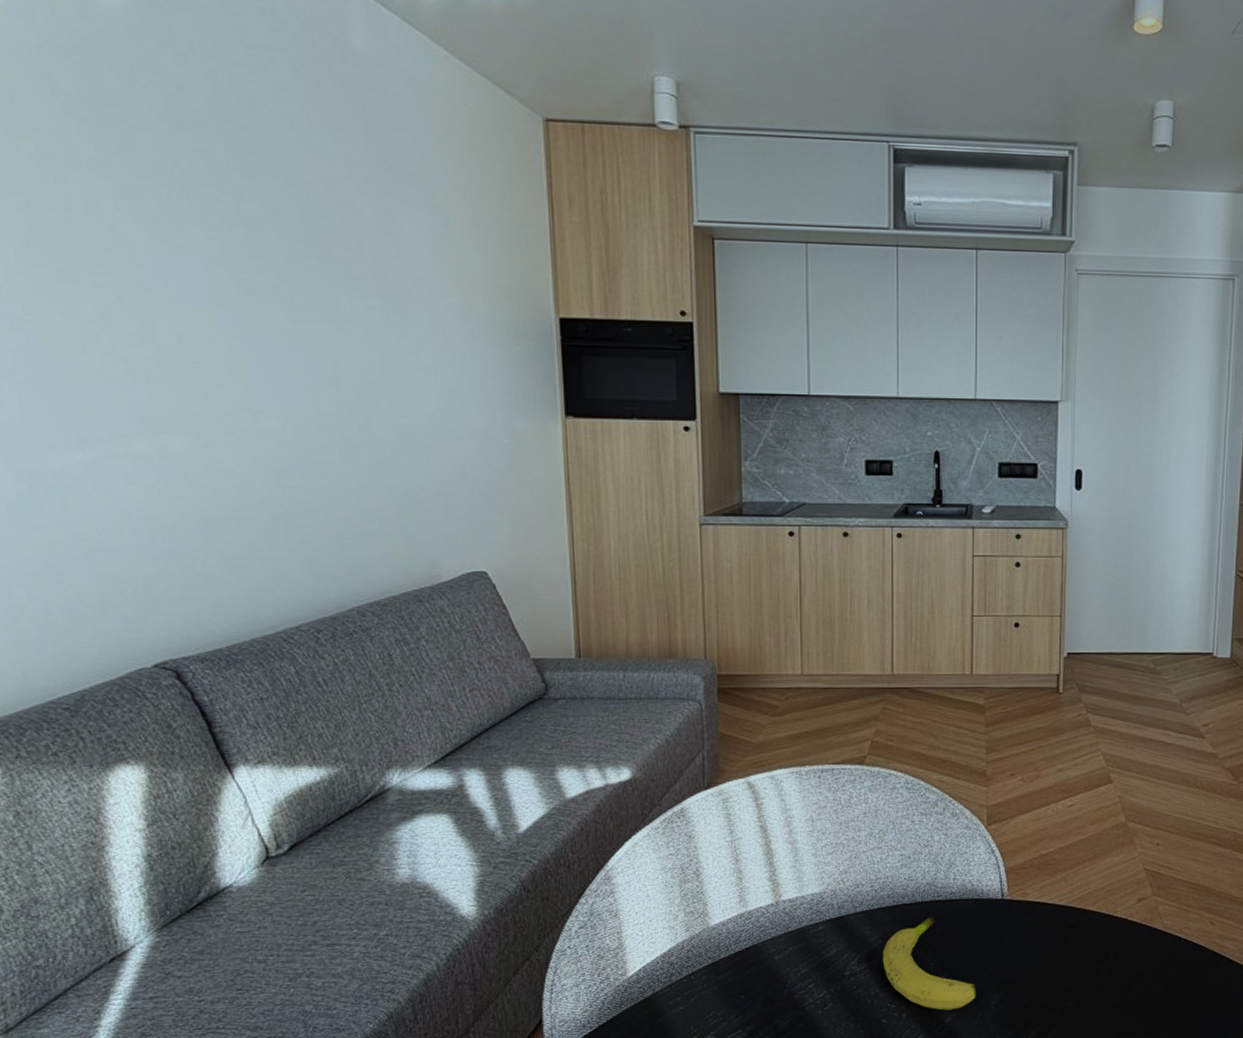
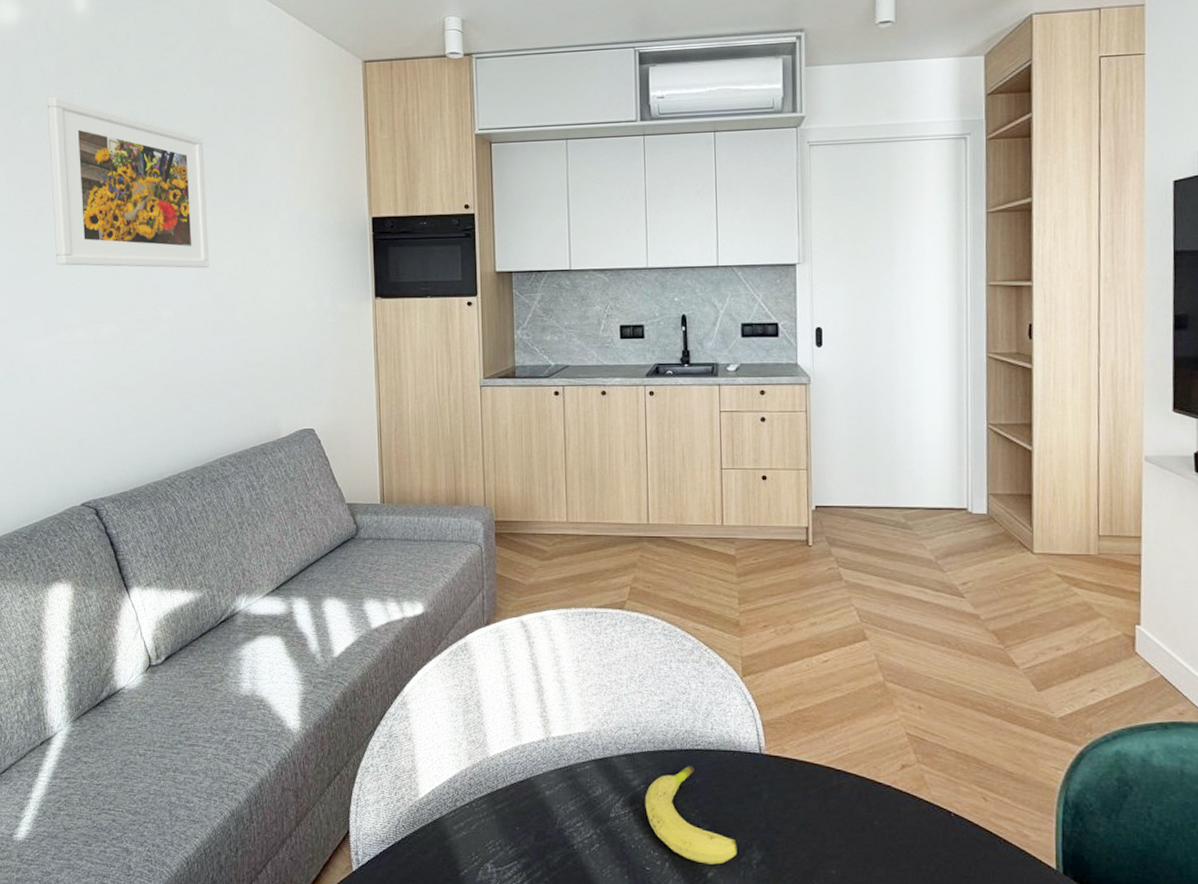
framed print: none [60,116,331,369] -> present [46,97,209,269]

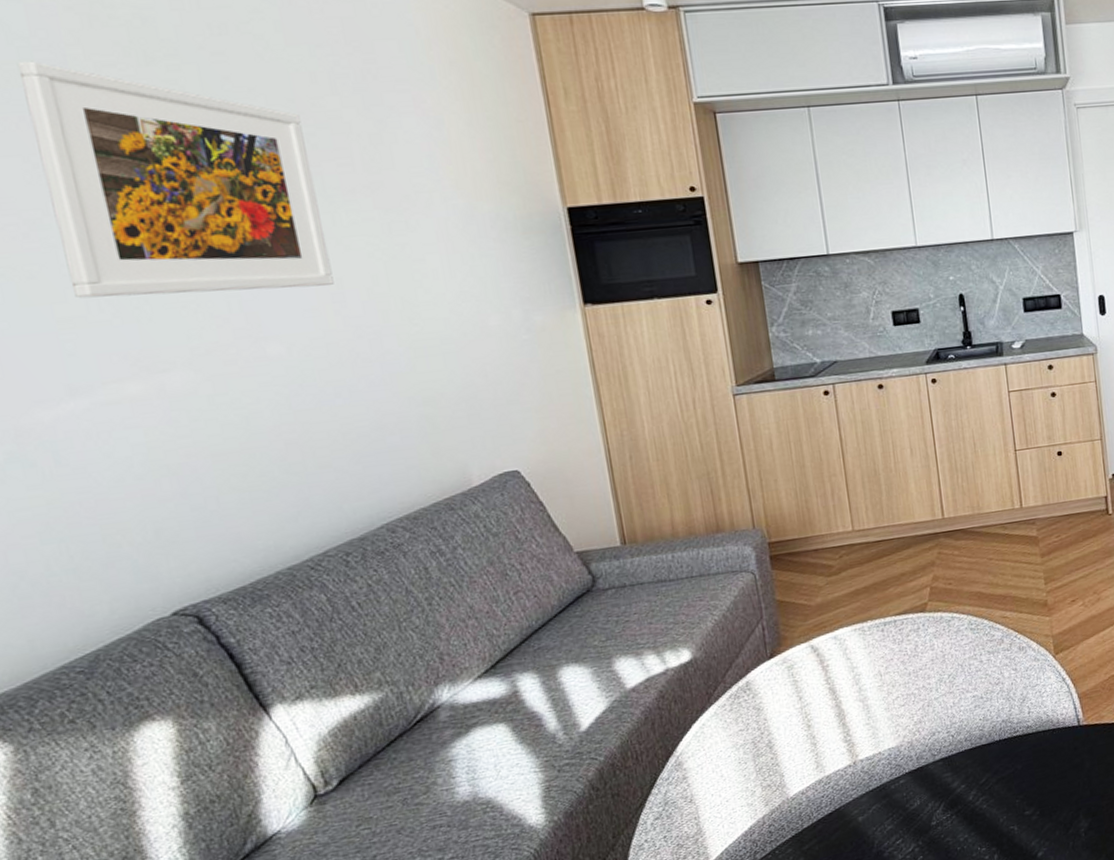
fruit: present [645,765,737,865] -> none [966,753,1065,846]

